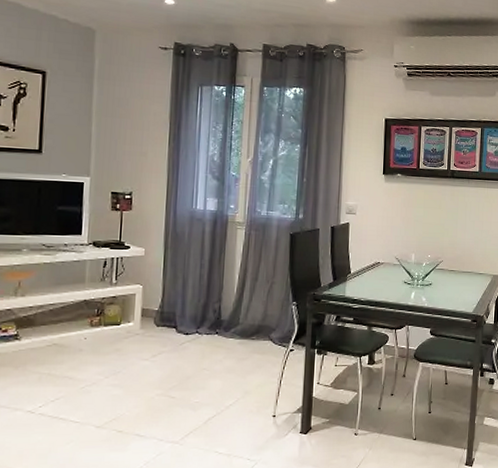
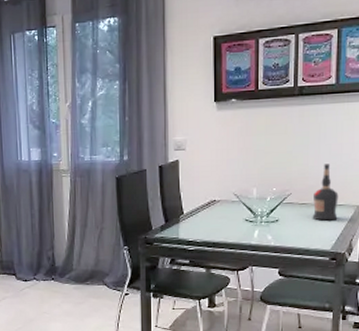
liquor bottle: none [458,237,480,287] -> present [312,164,339,221]

